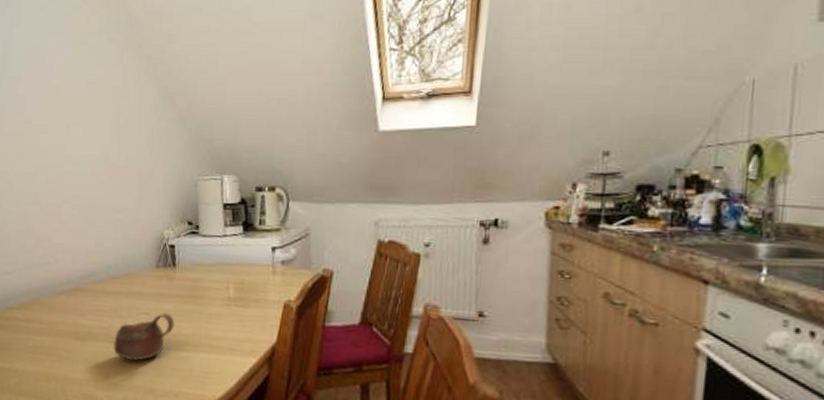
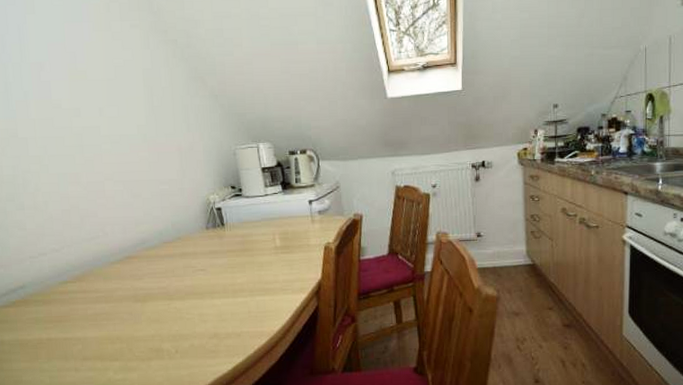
cup: present [113,313,175,361] -> none [174,267,230,313]

